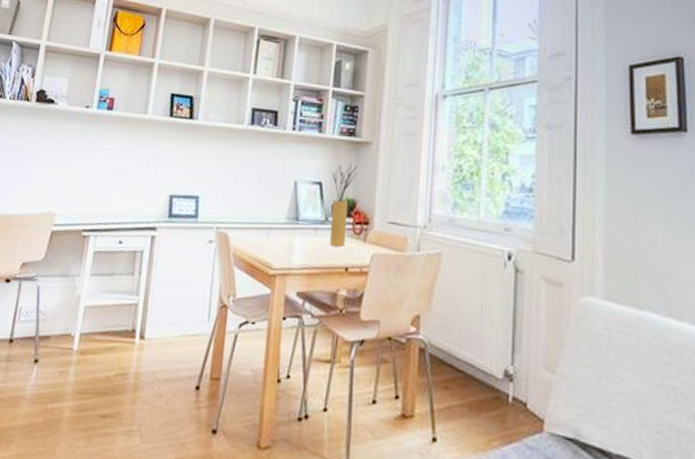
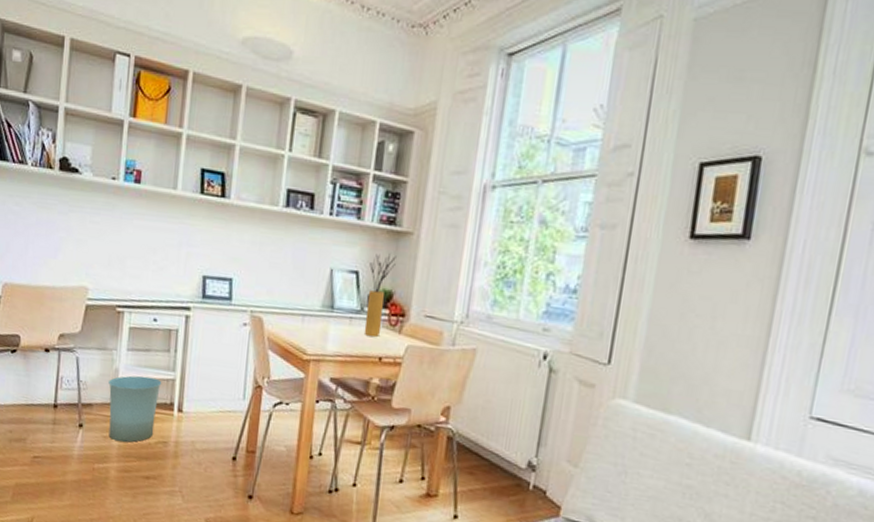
waste bin: none [65,302,125,377] -> present [108,375,162,443]

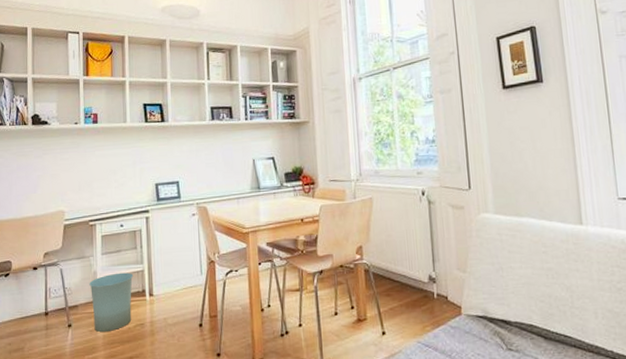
vase: present [364,253,397,338] -> none [281,140,301,205]

